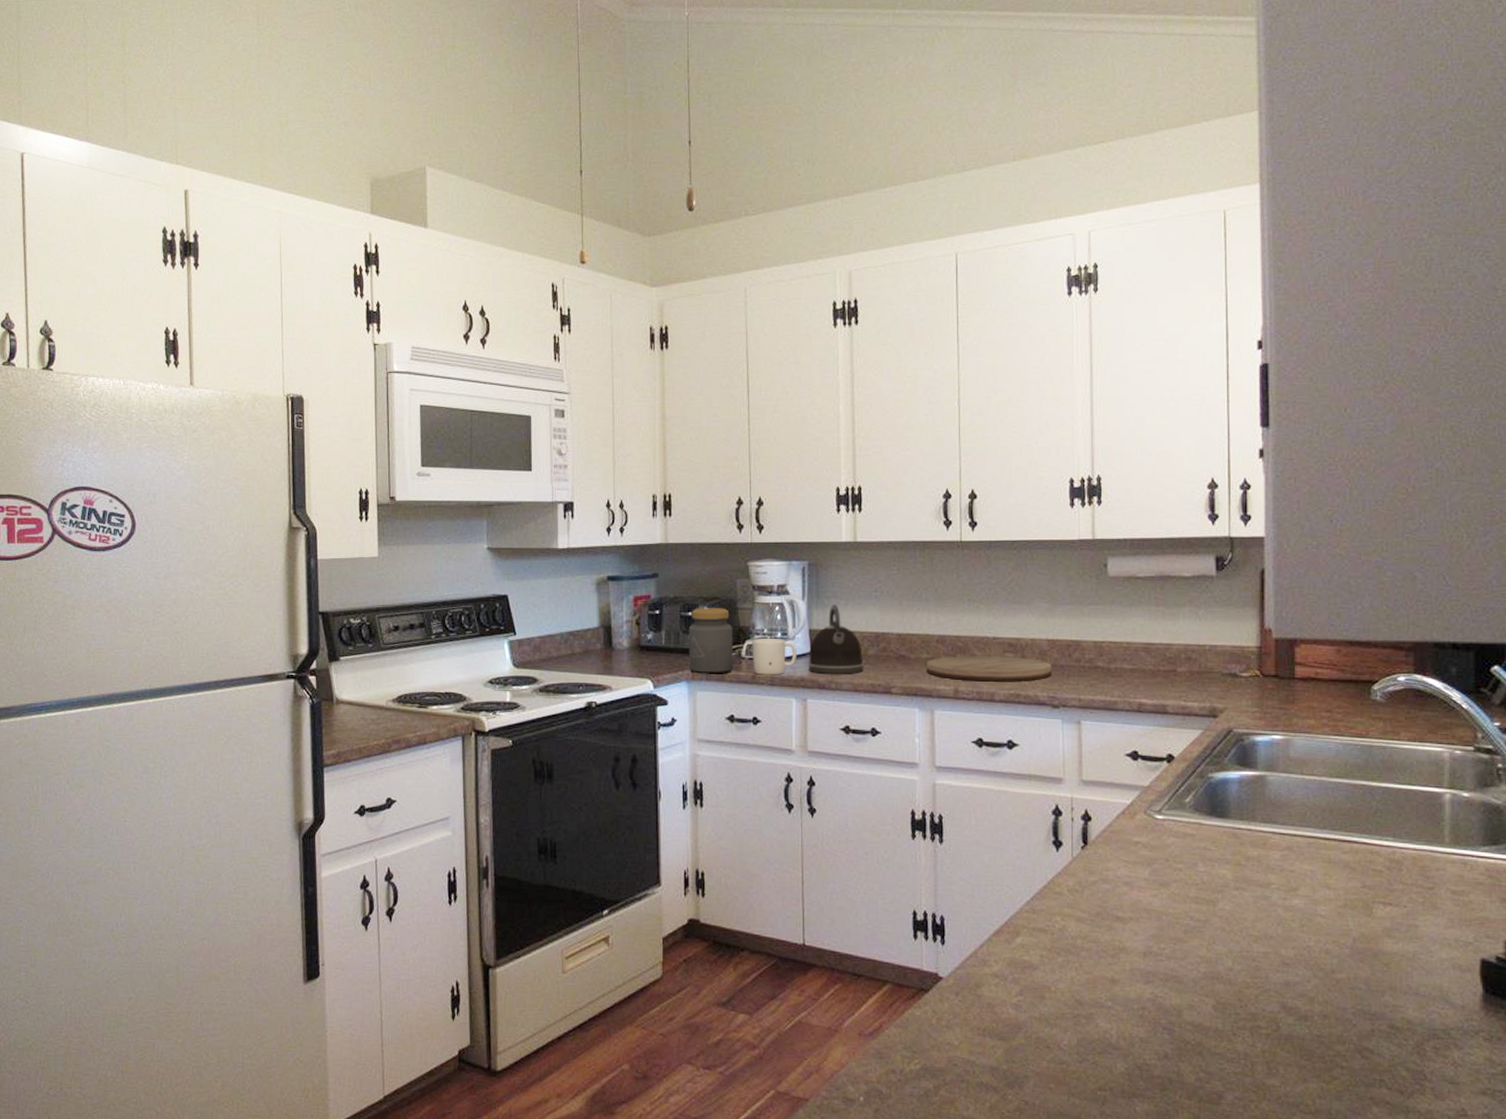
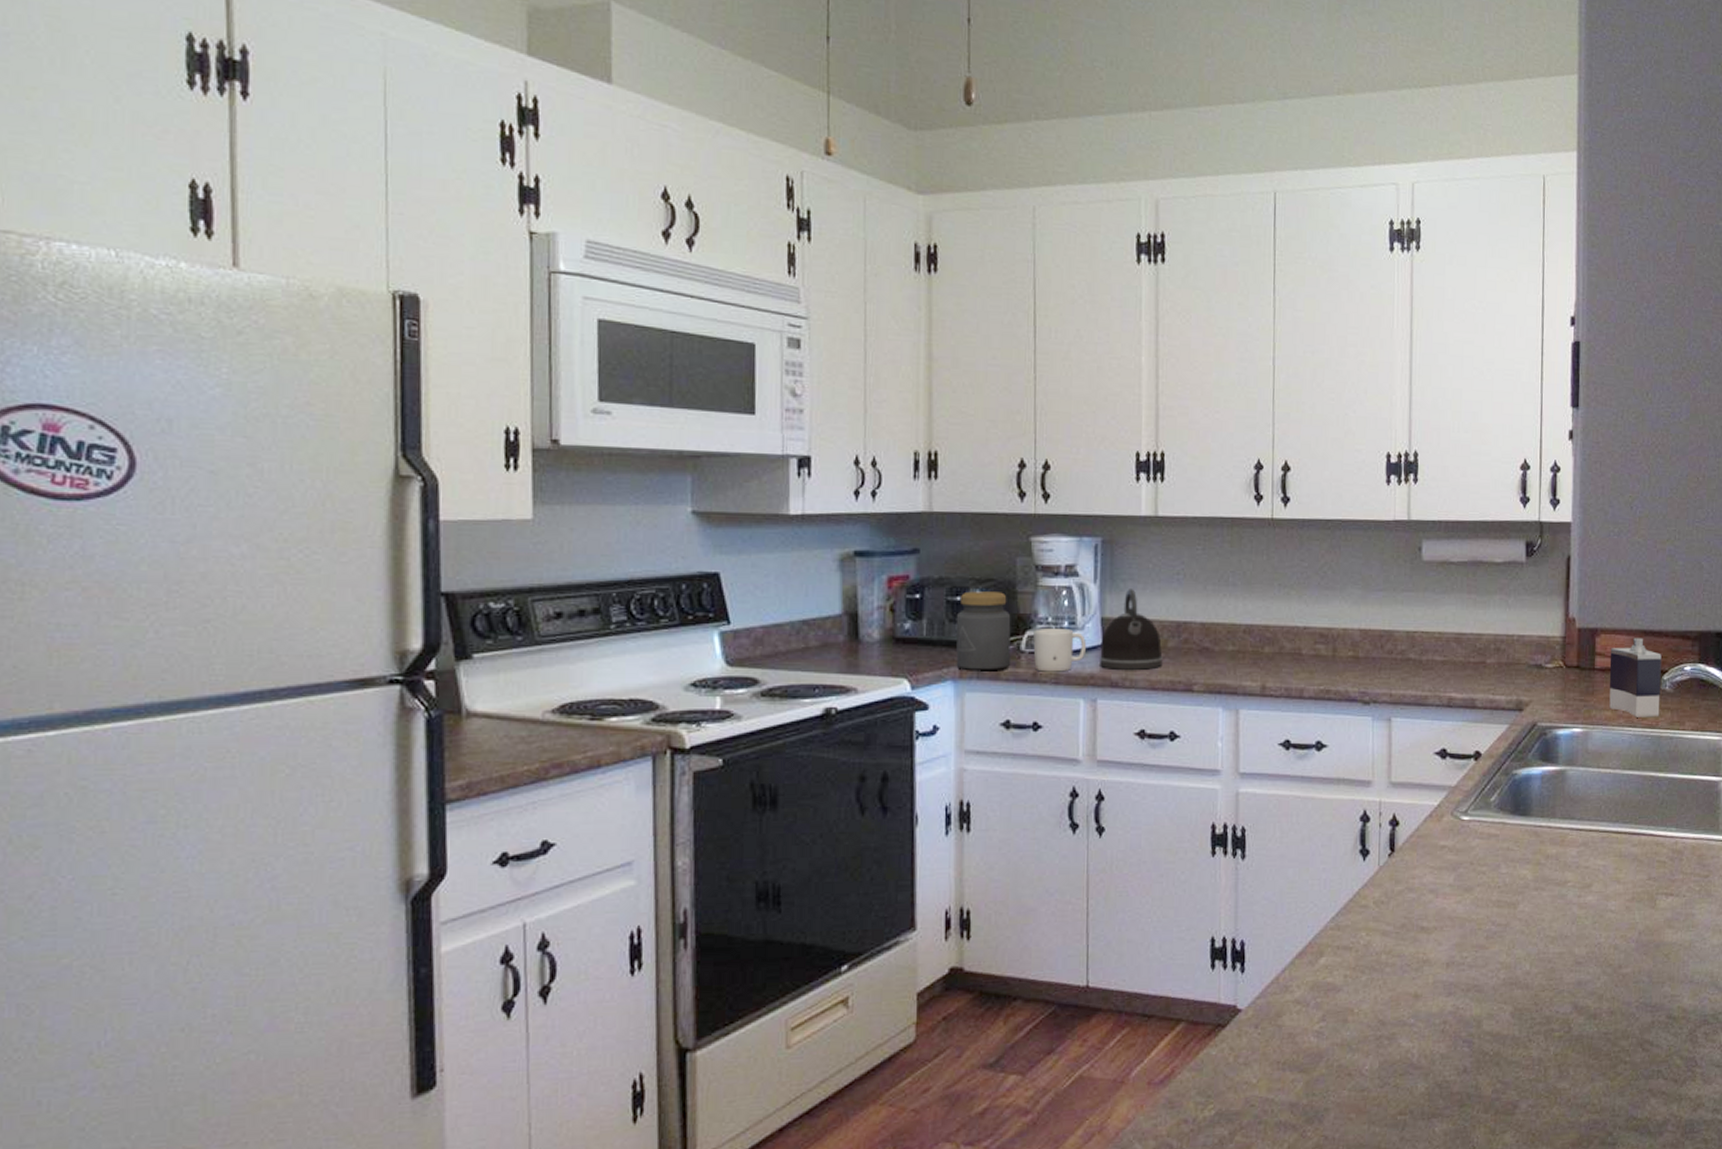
cutting board: present [926,656,1051,682] -> none [1231,648,1363,677]
perfume bottle: none [1311,648,1371,727] -> present [1609,637,1662,717]

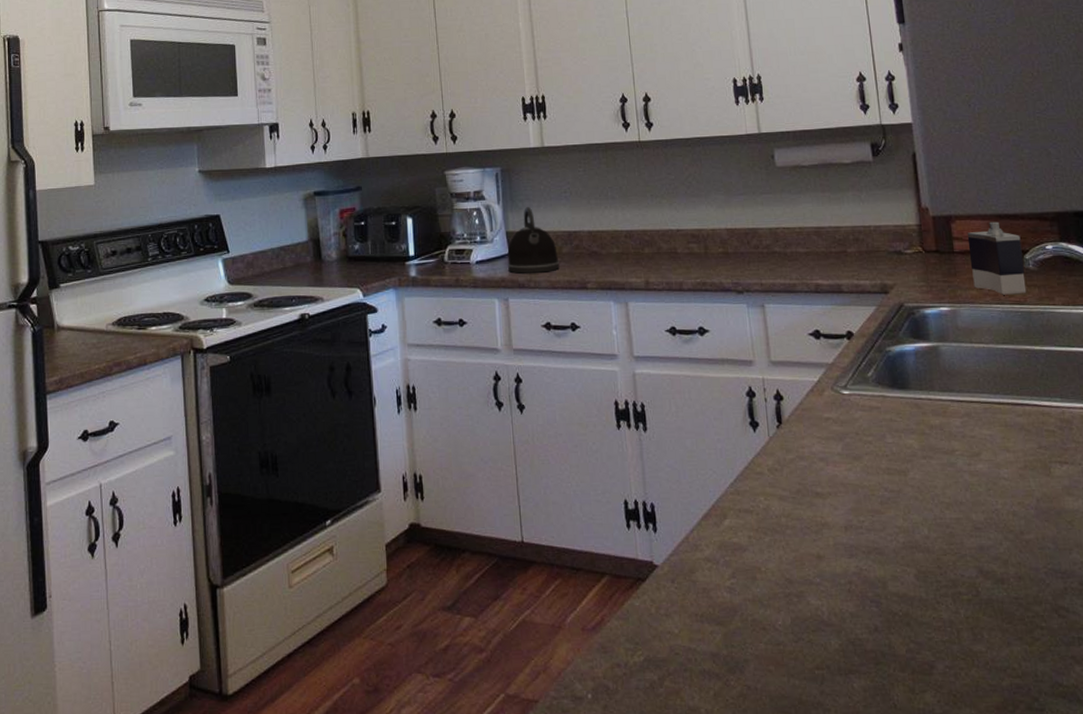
jar: present [956,591,1011,672] -> none [392,216,437,281]
mug: present [1033,629,1087,672] -> none [453,242,497,278]

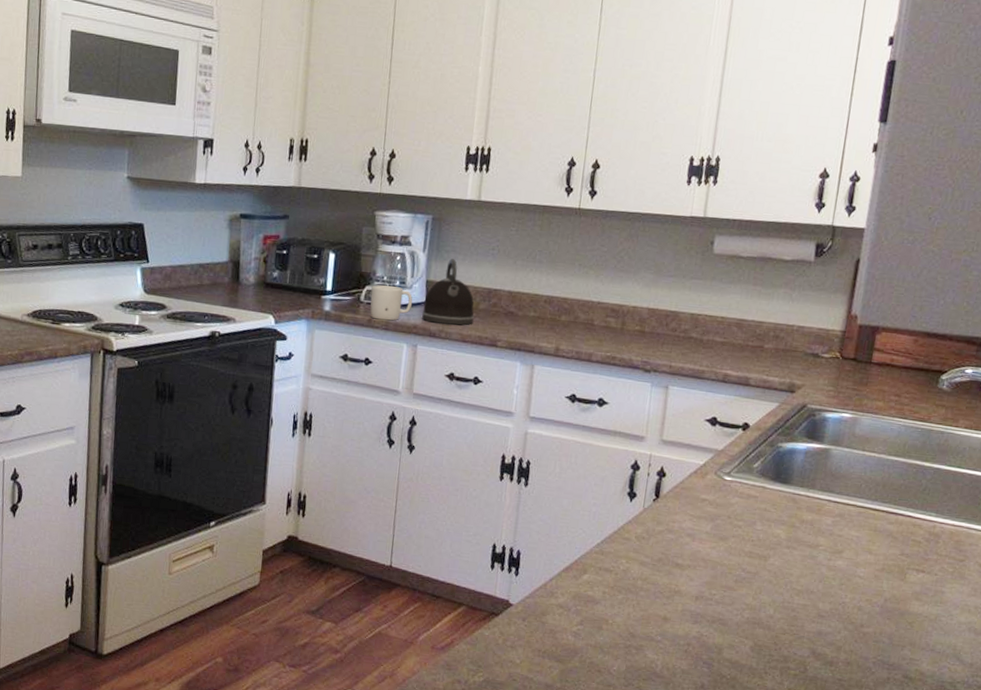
mug: none [453,242,497,278] -> present [370,285,413,321]
perfume bottle: present [967,221,1027,295] -> none [882,338,943,413]

